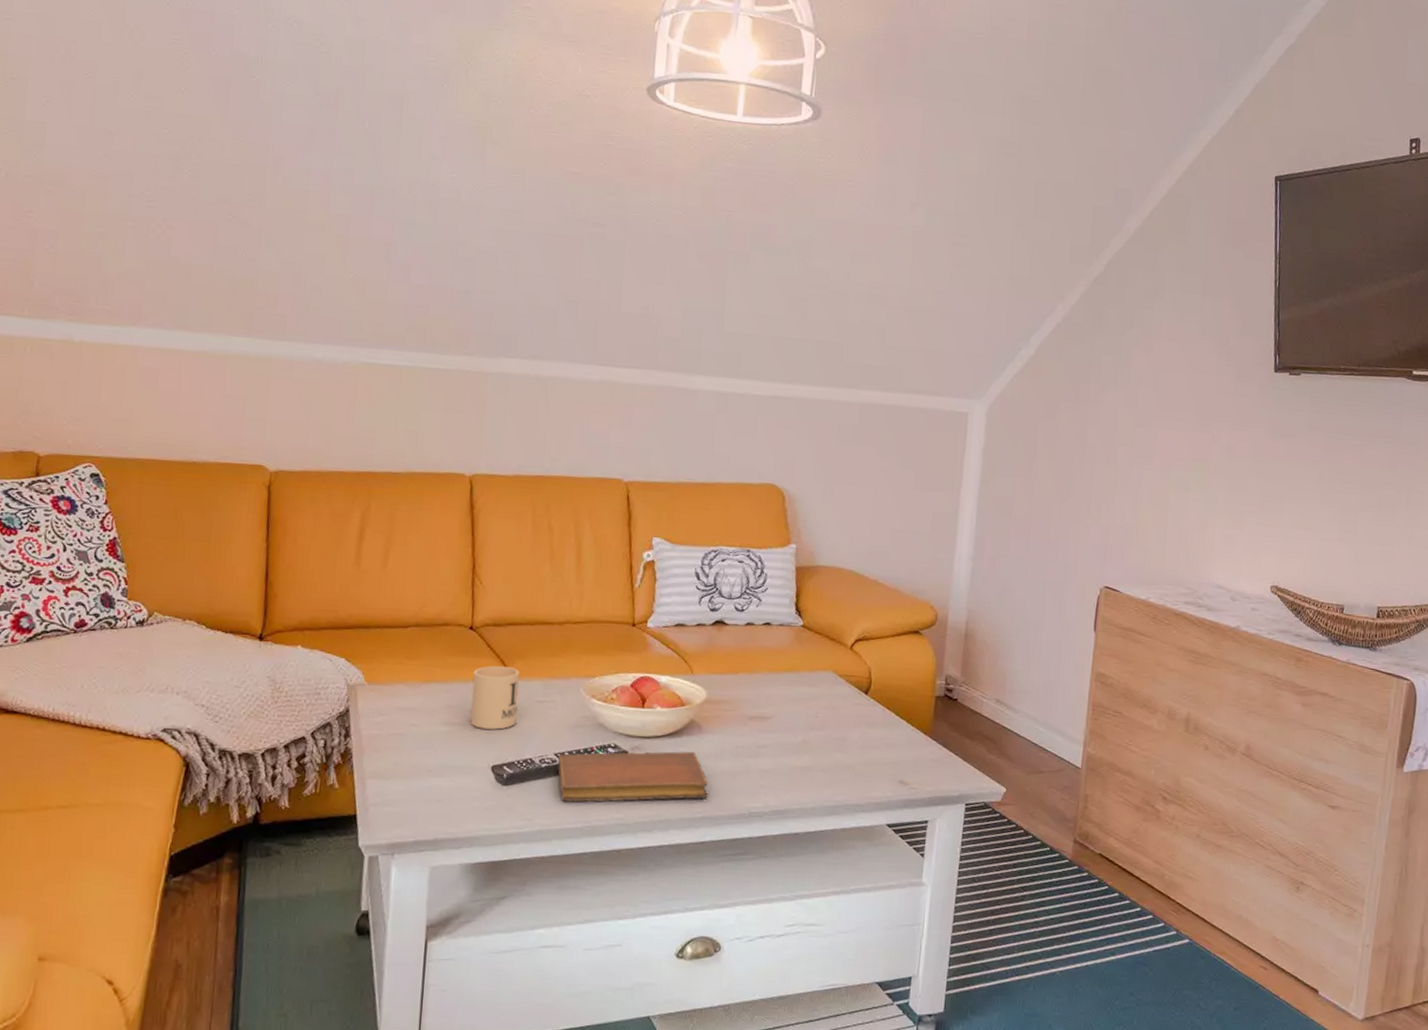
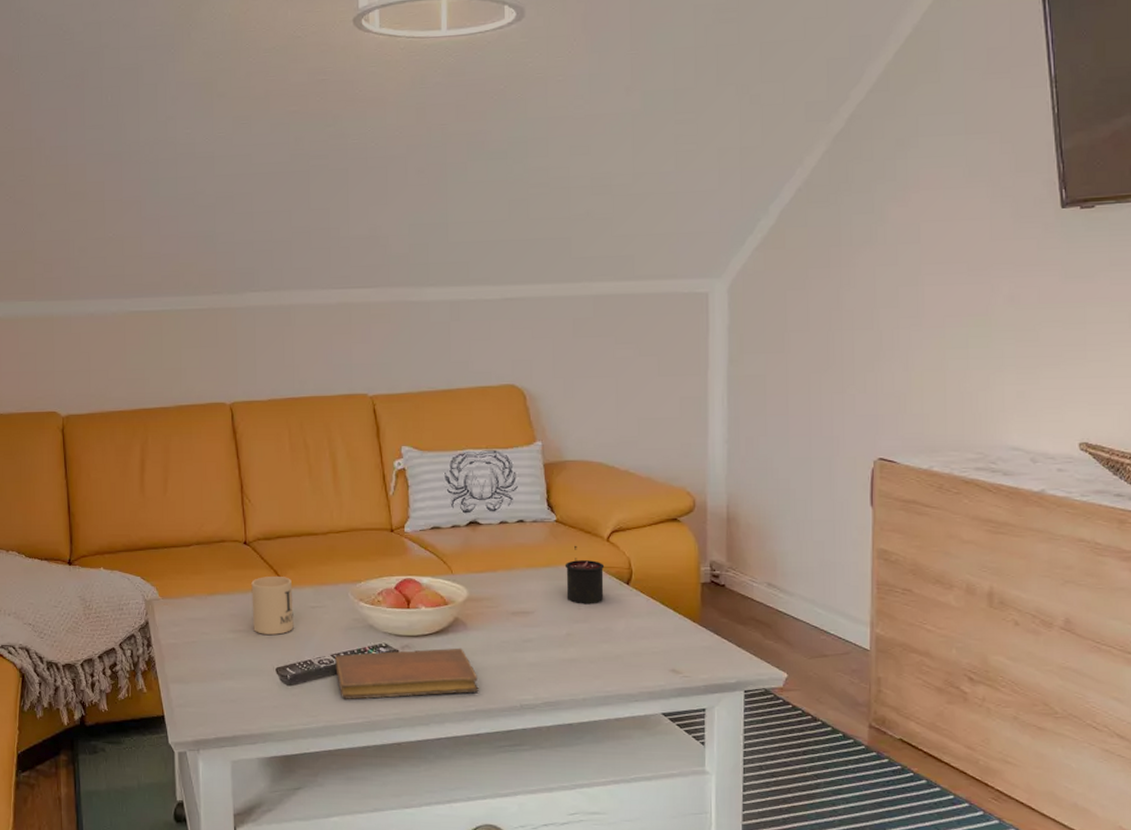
candle: none [805,651,846,713] -> present [564,545,605,605]

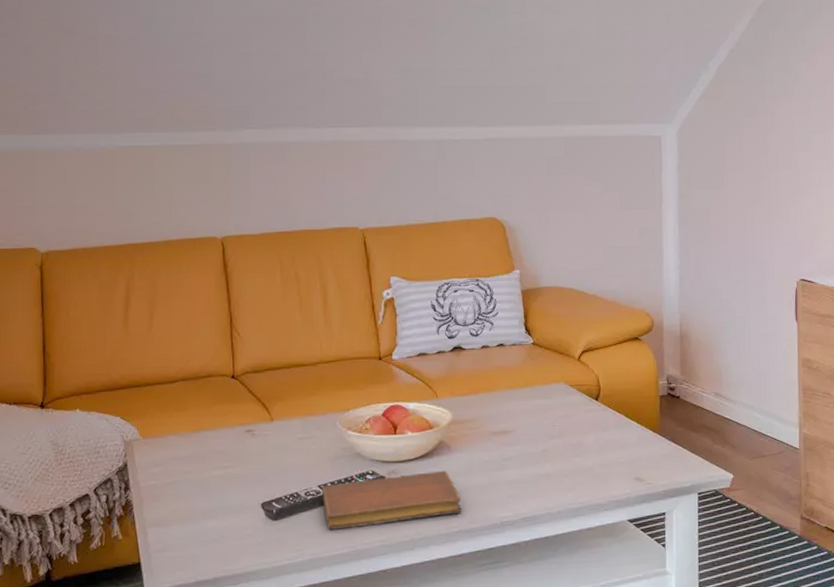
mug: present [251,577,294,635] -> none [238,409,281,469]
candle: present [564,545,605,605] -> none [540,366,576,422]

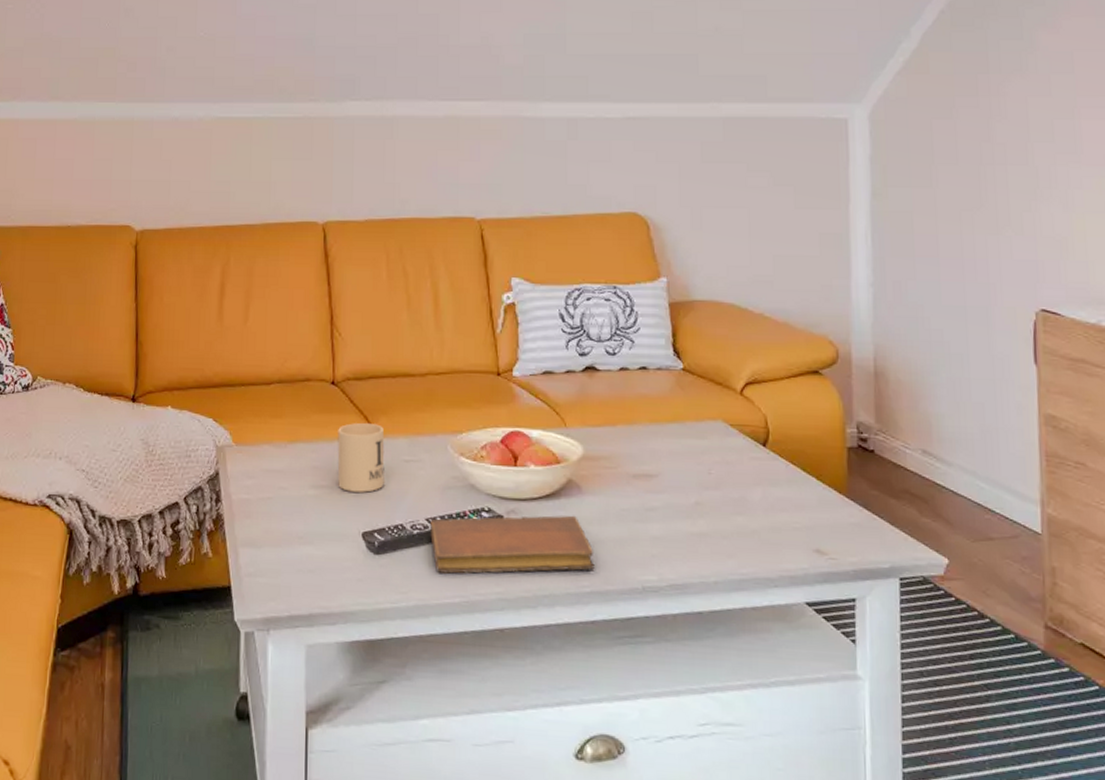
mug: none [238,409,281,469] -> present [337,423,385,493]

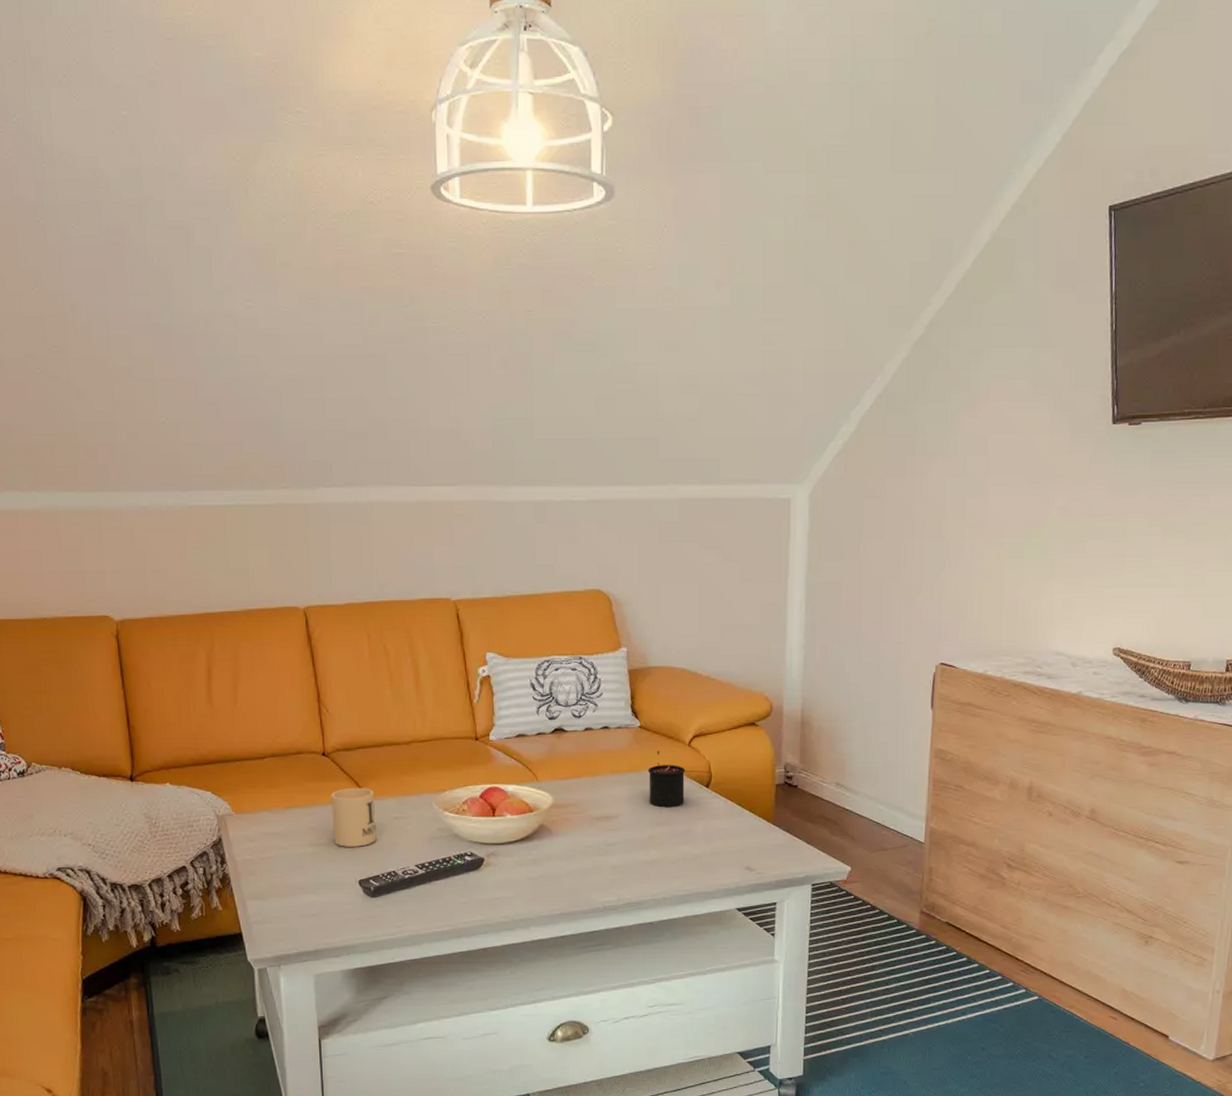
notebook: present [430,515,595,574] -> none [420,853,563,908]
candle: none [693,398,738,469] -> present [647,750,686,808]

